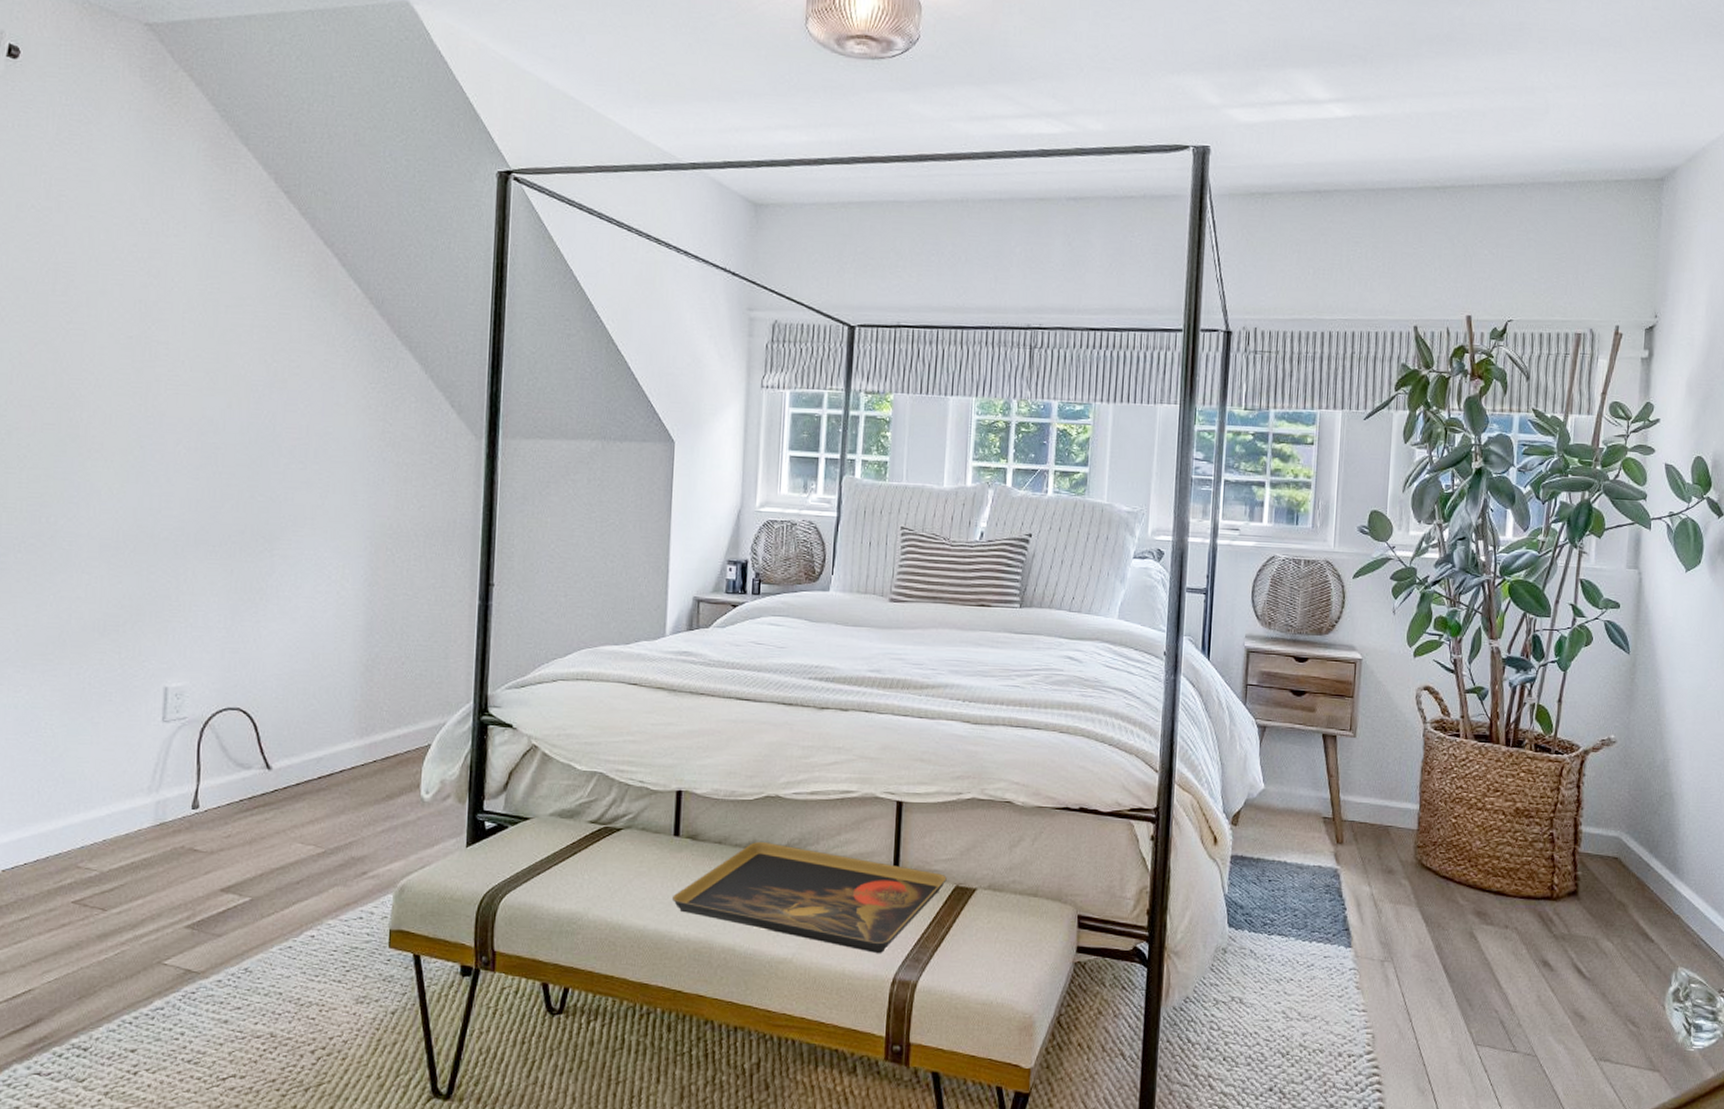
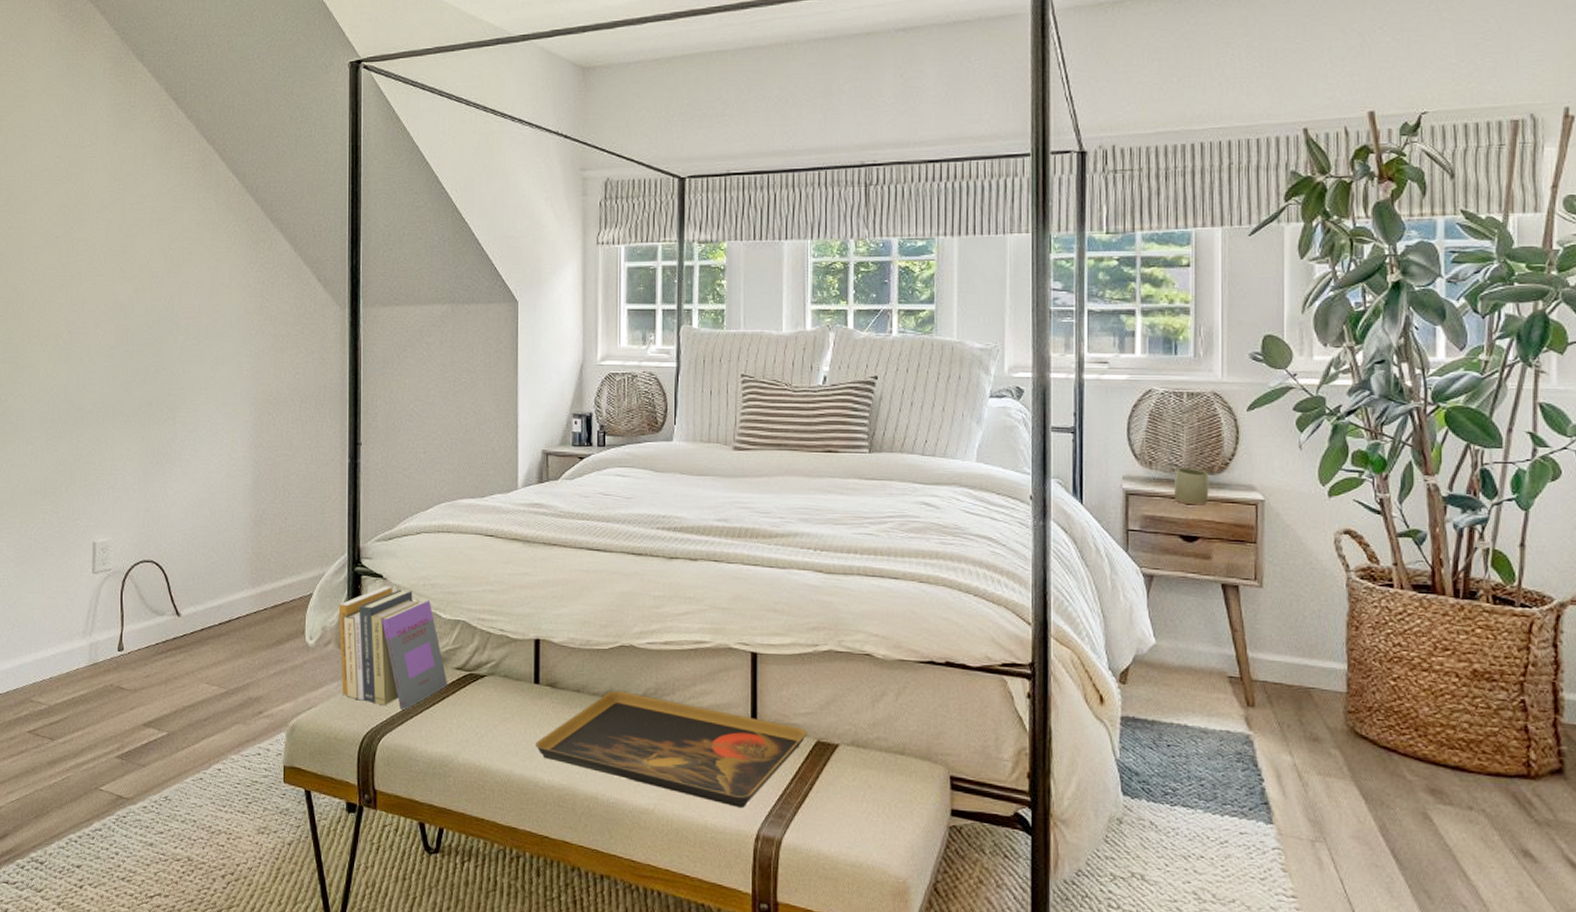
books: none [460,736,581,866] -> present [338,586,449,710]
mug: none [1287,628,1319,663] -> present [1173,467,1210,506]

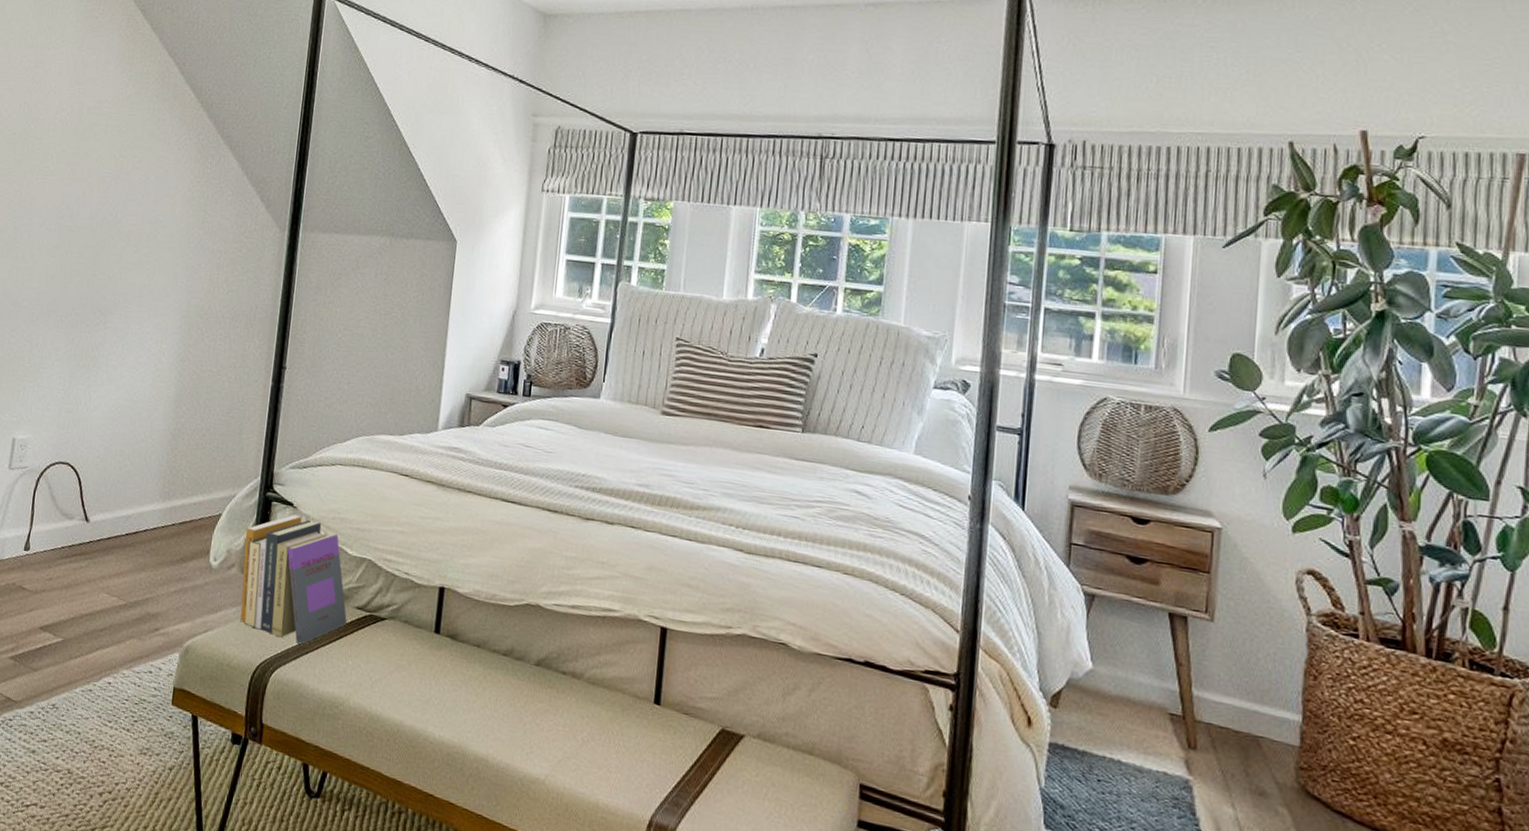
decorative tray: present [535,690,807,807] -> none [428,650,712,790]
mug: present [1173,467,1210,506] -> none [1123,483,1164,527]

